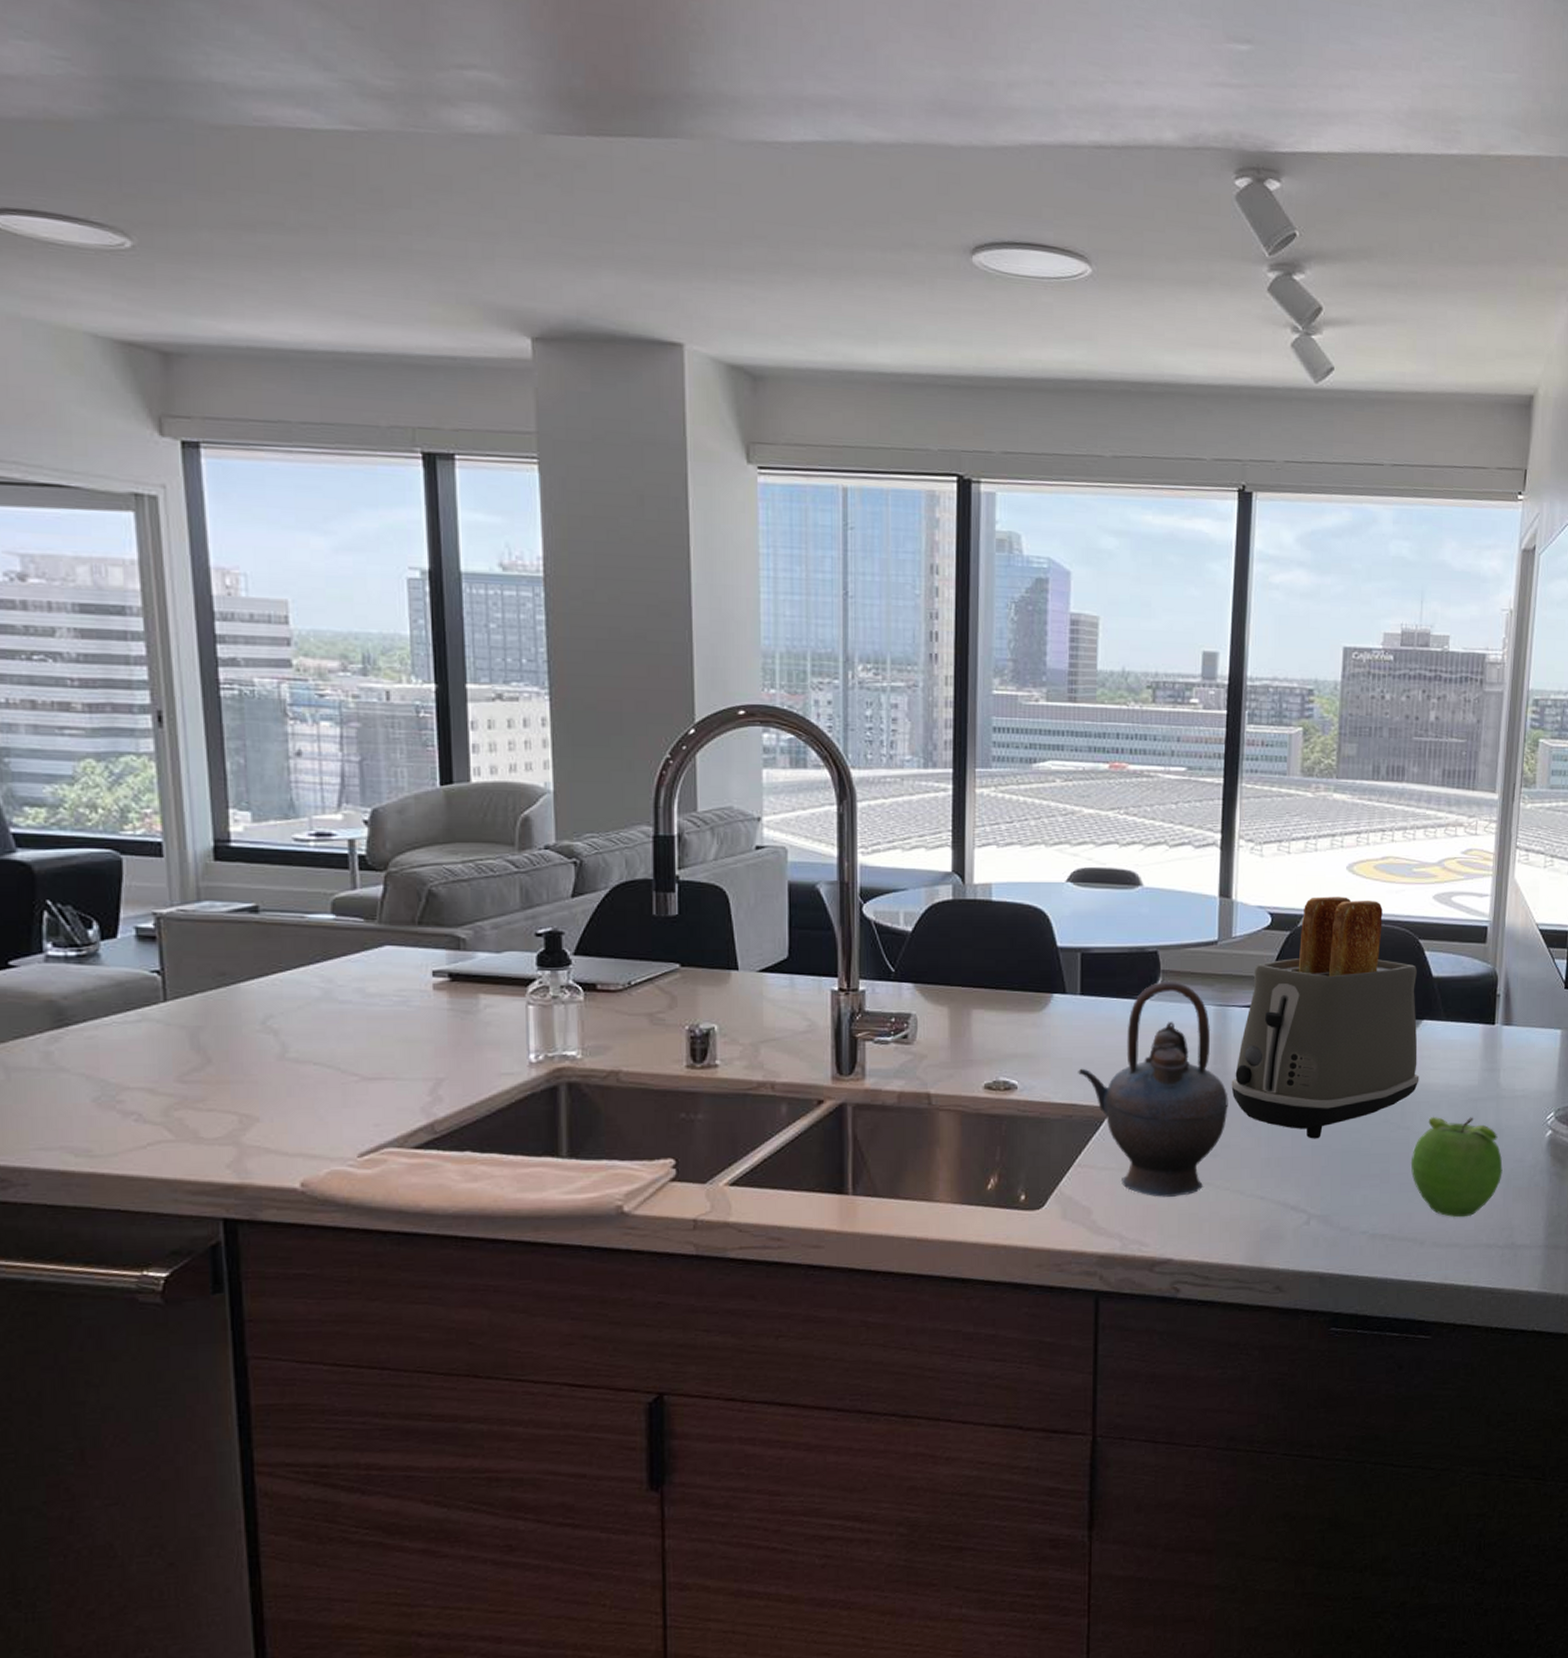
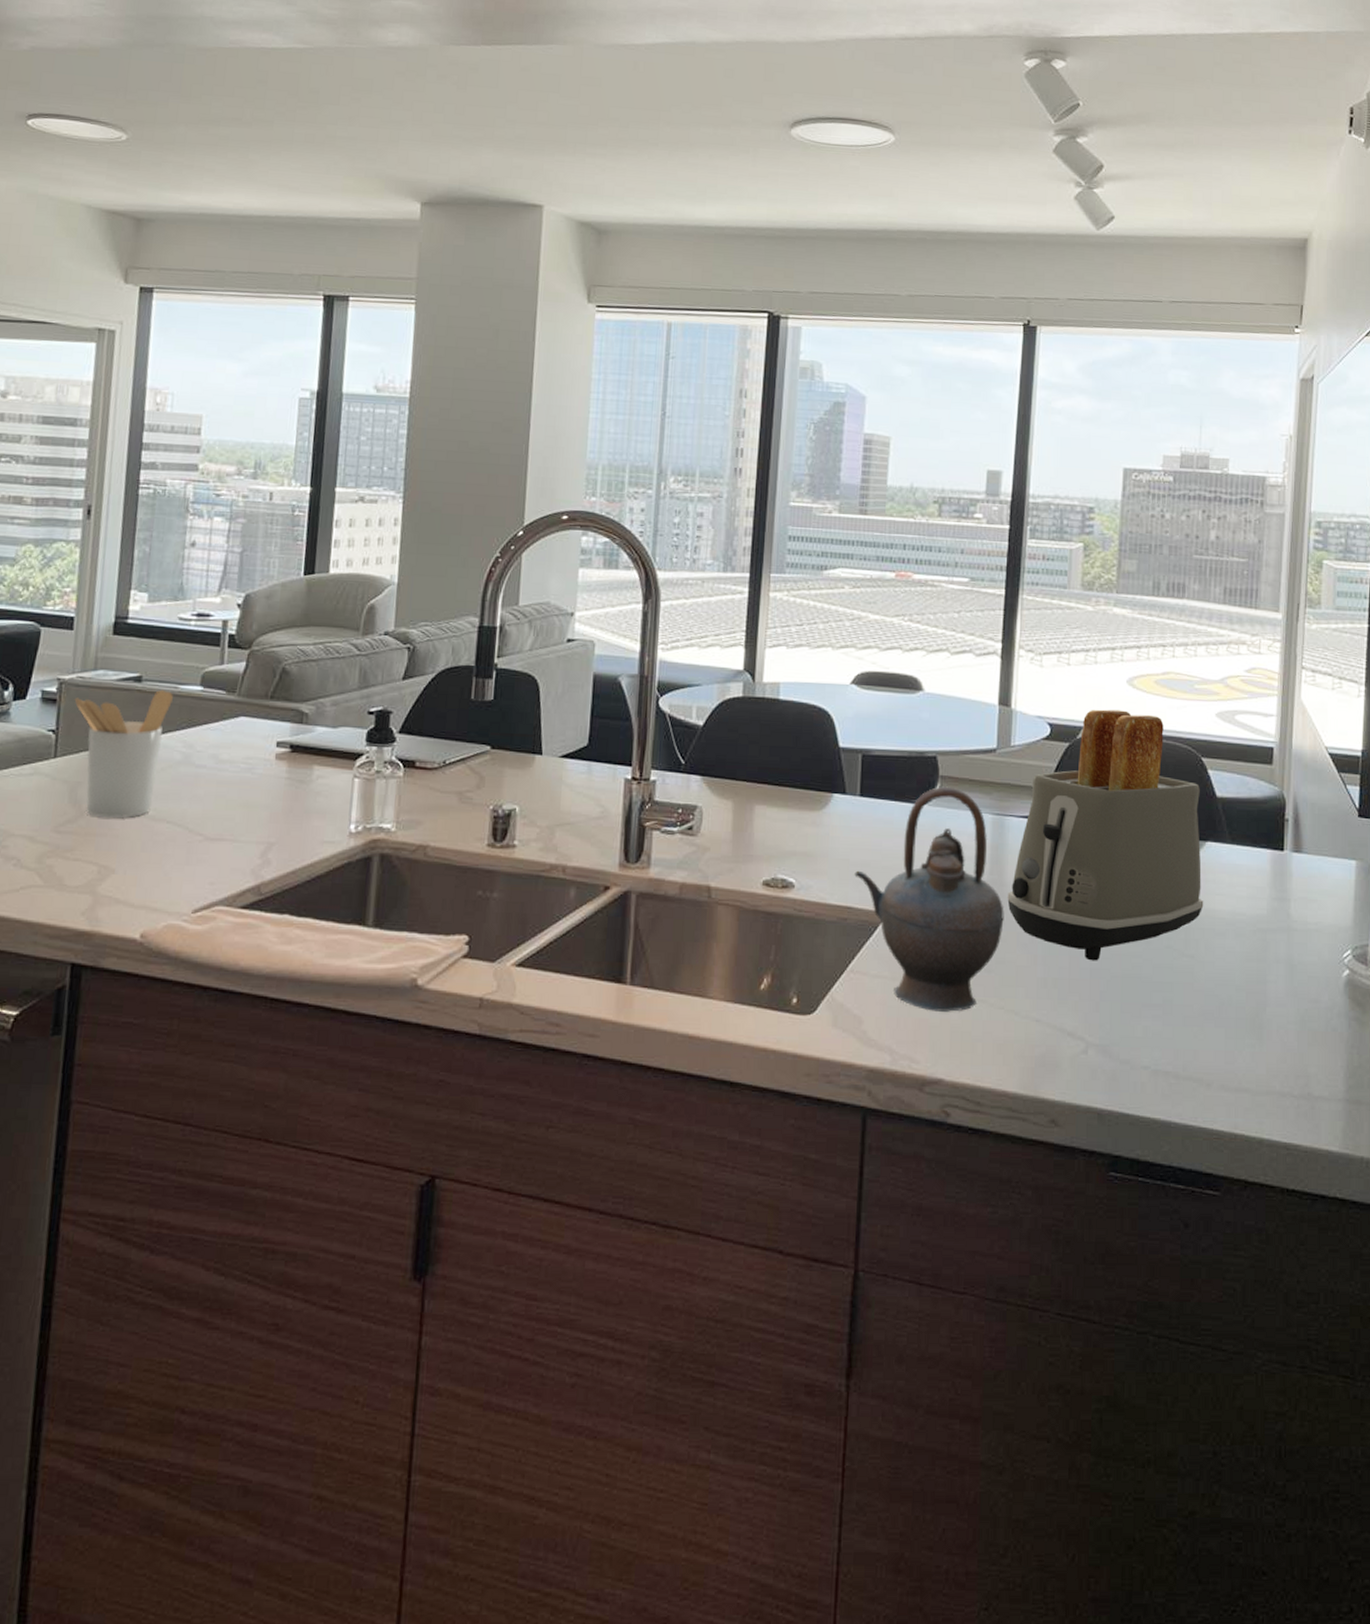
utensil holder: none [178,919,300,1064] -> present [74,689,173,818]
fruit: present [1410,1116,1503,1218] -> none [1195,945,1296,1060]

